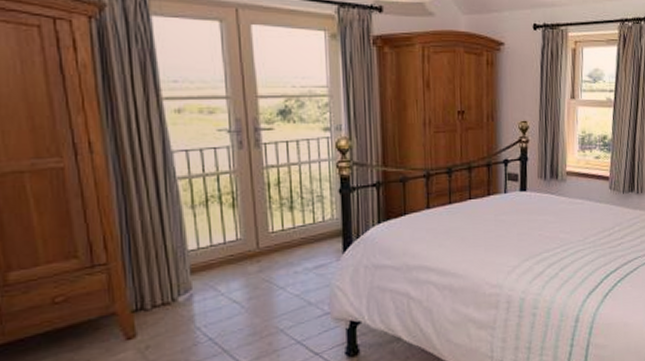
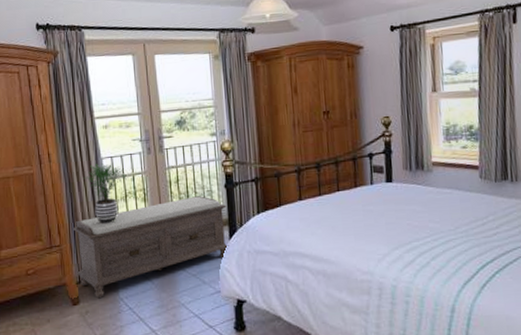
bench: none [126,202,342,328] -> present [72,196,229,298]
potted plant: none [144,157,209,235] -> present [83,163,127,224]

